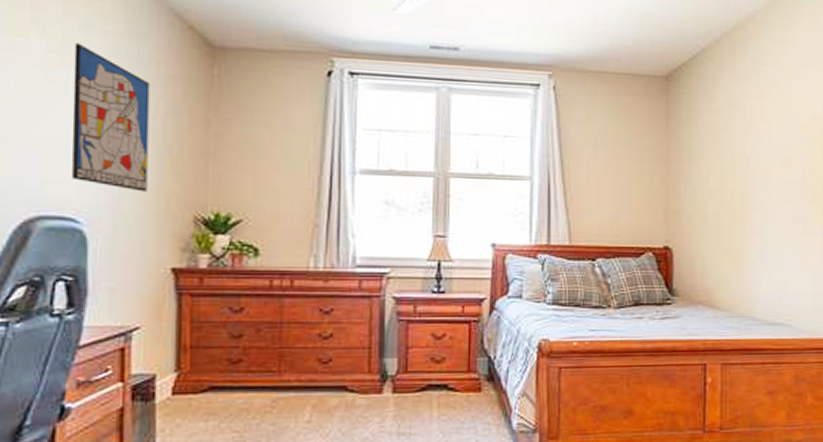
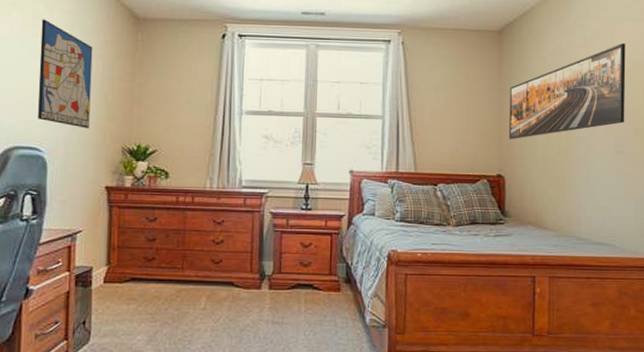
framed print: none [677,94,804,205] -> present [509,42,626,139]

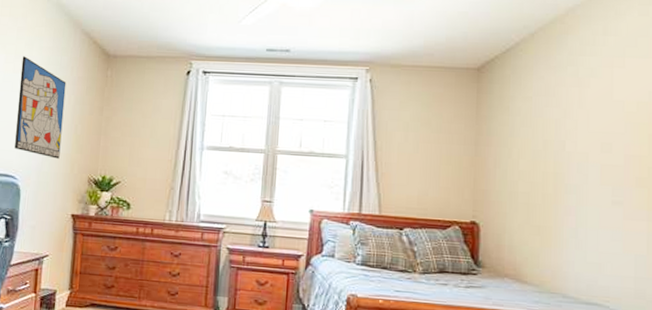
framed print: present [509,42,626,139] -> none [486,82,628,184]

